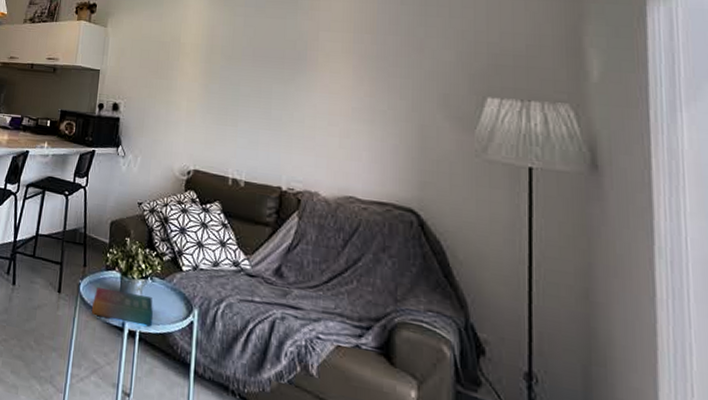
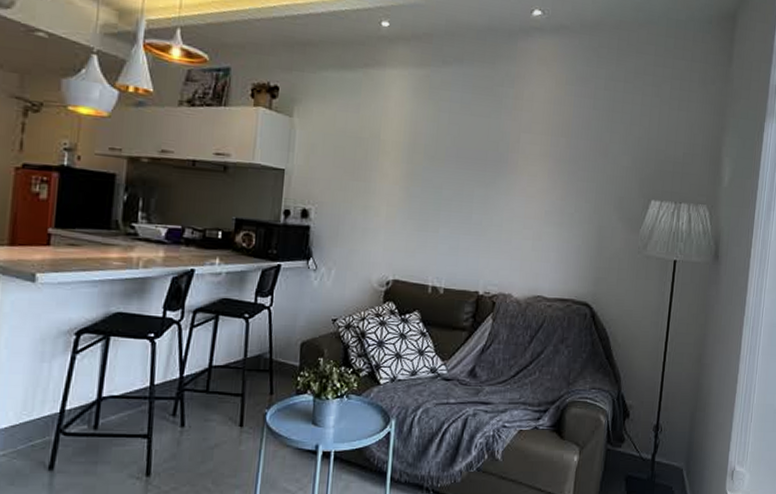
book: present [91,286,153,327] -> none [280,413,349,444]

